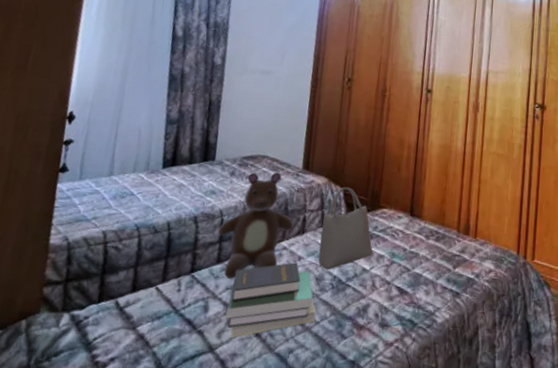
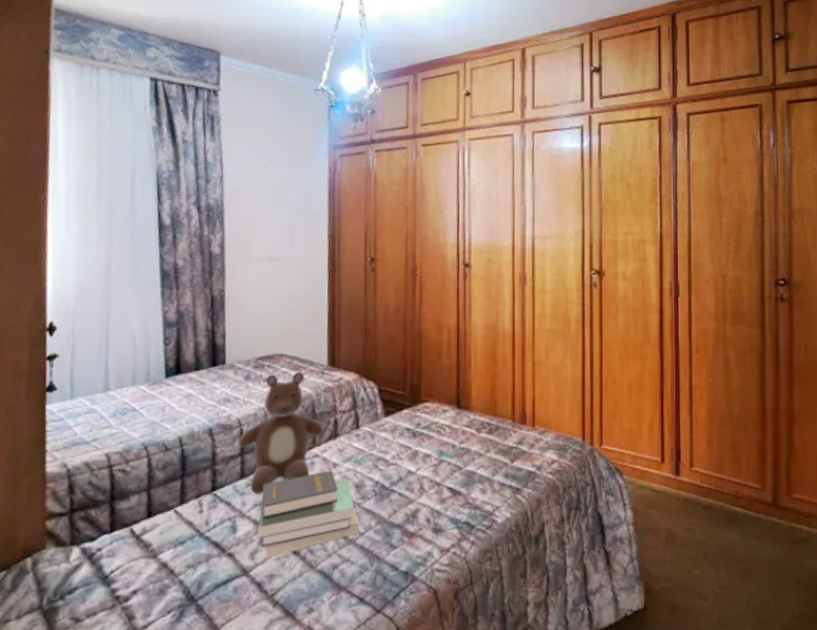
handbag: present [318,187,373,270] -> none [356,382,417,476]

